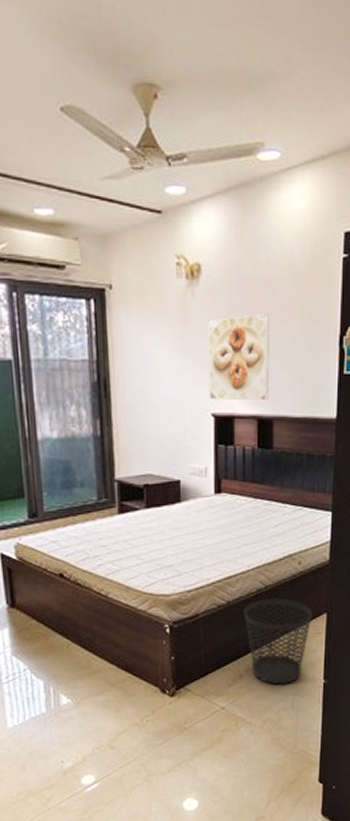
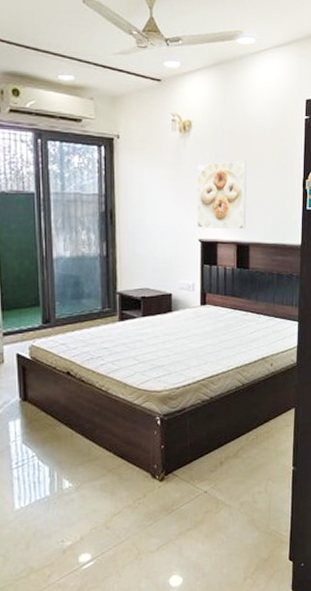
wastebasket: present [244,598,312,685] -> none [224,395,282,471]

